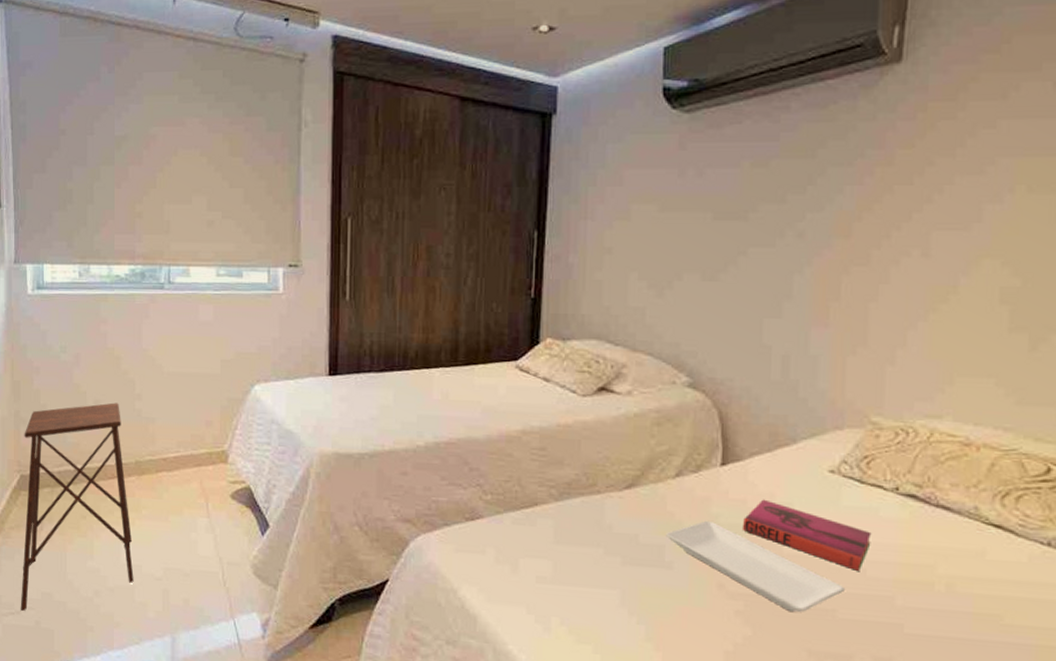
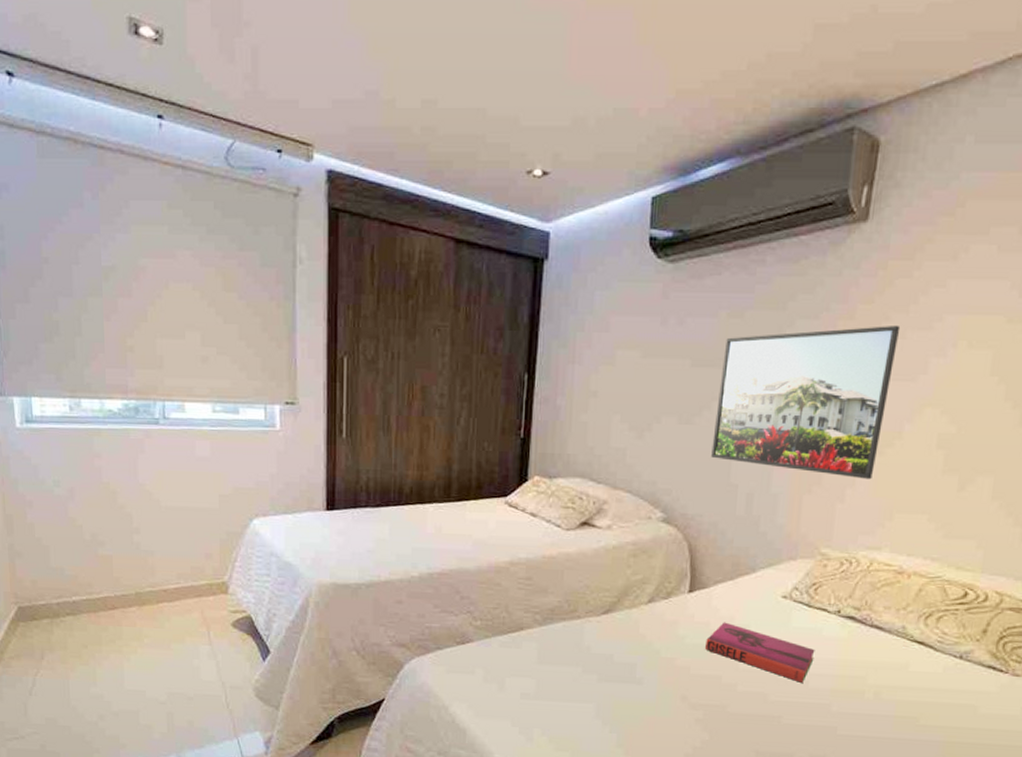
side table: present [20,402,134,612] -> none [19,536,138,737]
tray: present [666,520,845,612] -> none [638,641,790,719]
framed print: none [740,170,947,339] -> present [711,325,901,480]

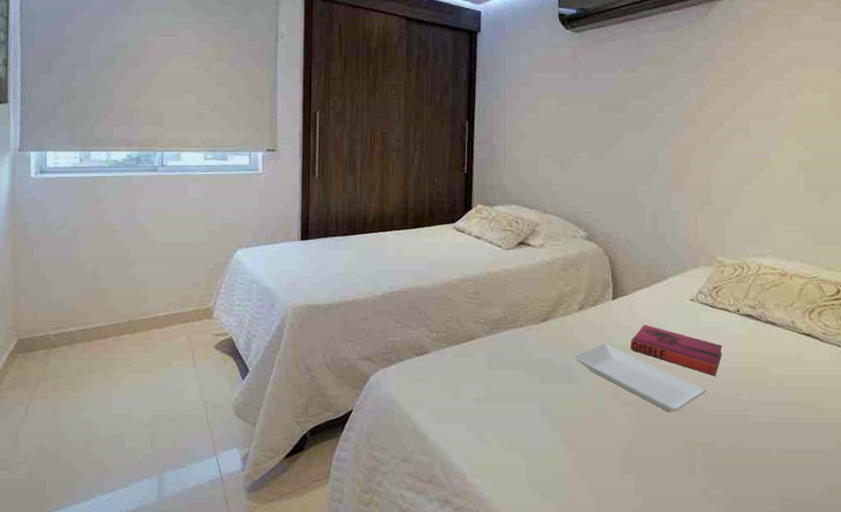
tray: none [638,641,790,719] -> present [574,343,706,411]
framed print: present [711,325,901,480] -> none [621,76,758,198]

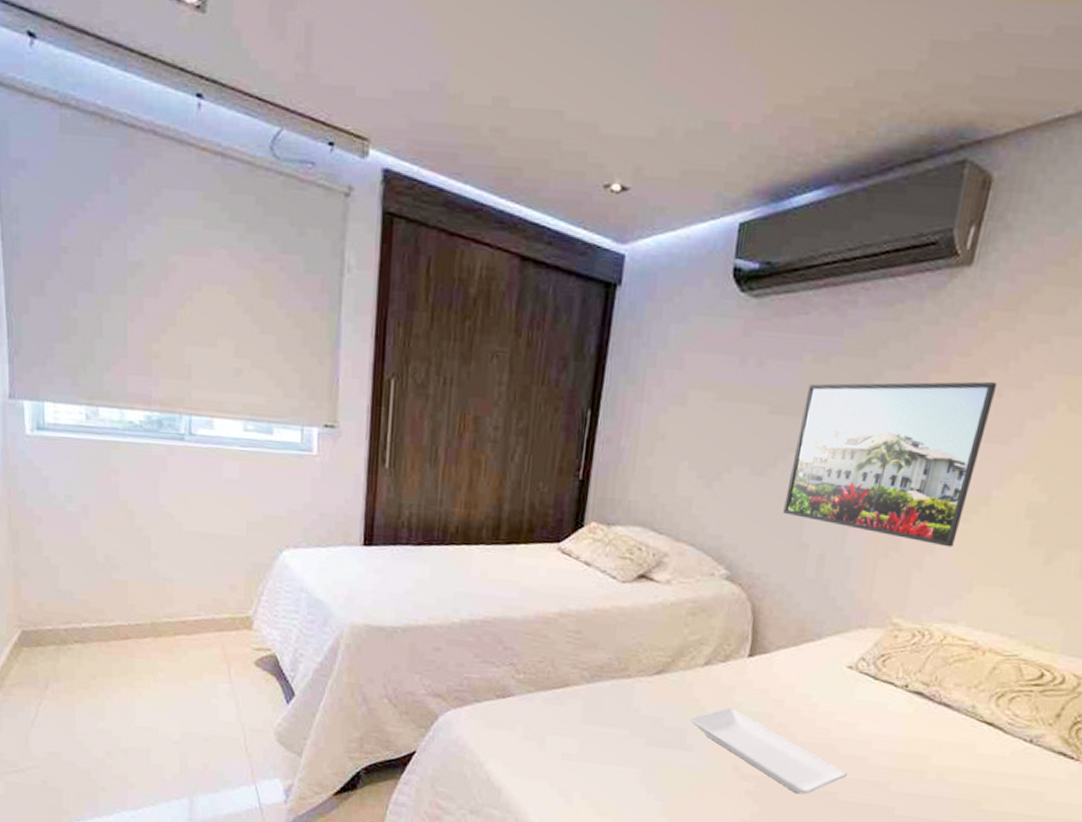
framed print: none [621,76,758,198] -> present [783,381,998,548]
hardback book: present [631,324,723,376] -> none [762,690,878,759]

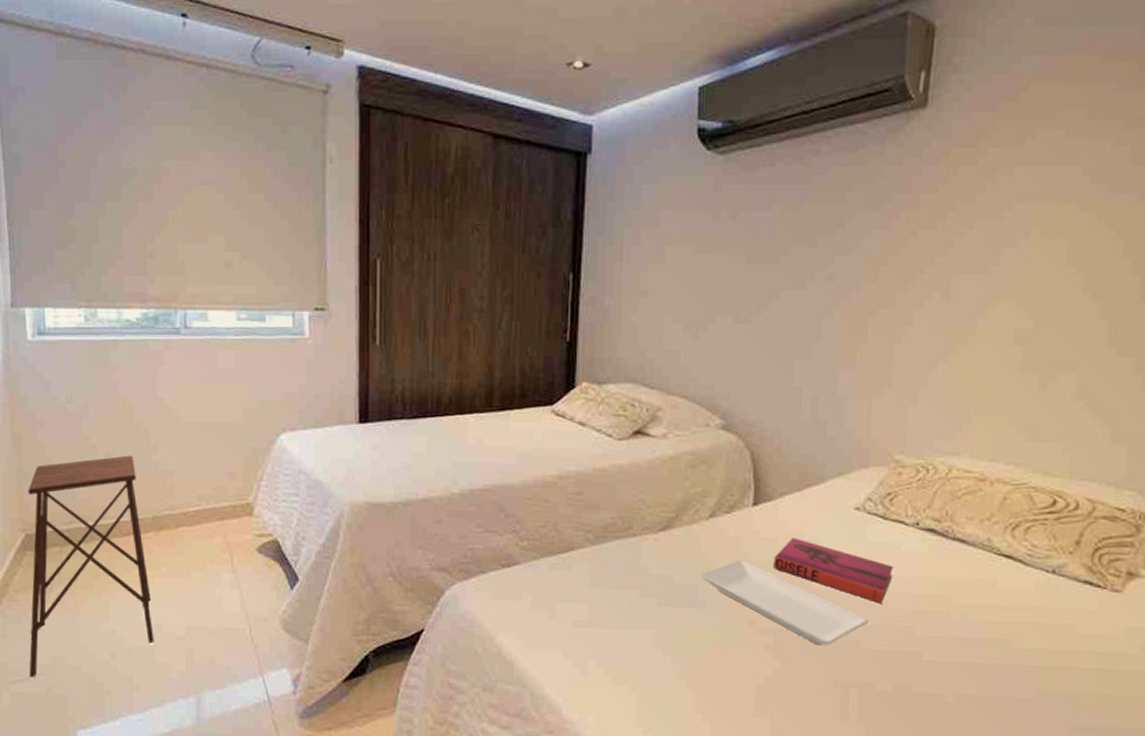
side table: none [24,559,149,770] -> present [28,455,154,678]
hardback book: none [762,690,878,759] -> present [774,537,894,603]
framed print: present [783,381,998,548] -> none [772,214,968,379]

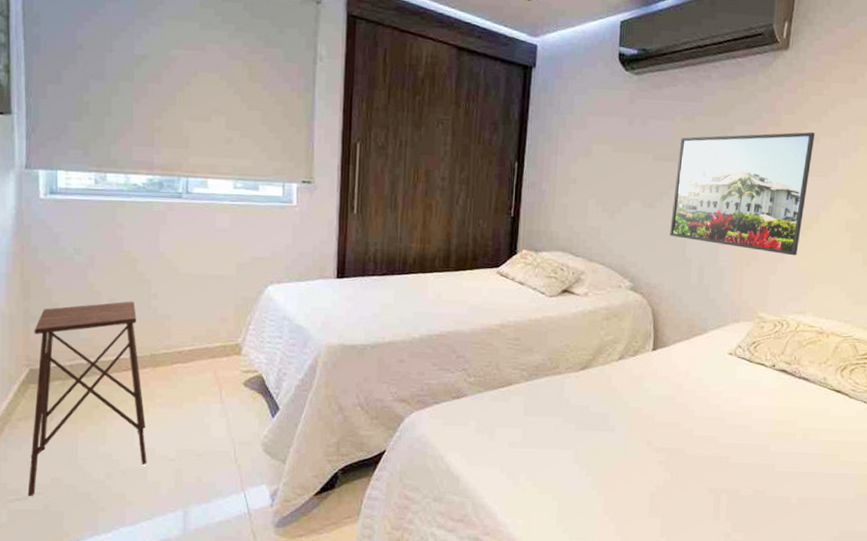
tray: present [700,559,868,645] -> none [610,393,736,460]
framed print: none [772,214,968,379] -> present [670,131,816,256]
hardback book: present [774,537,894,603] -> none [667,376,756,427]

